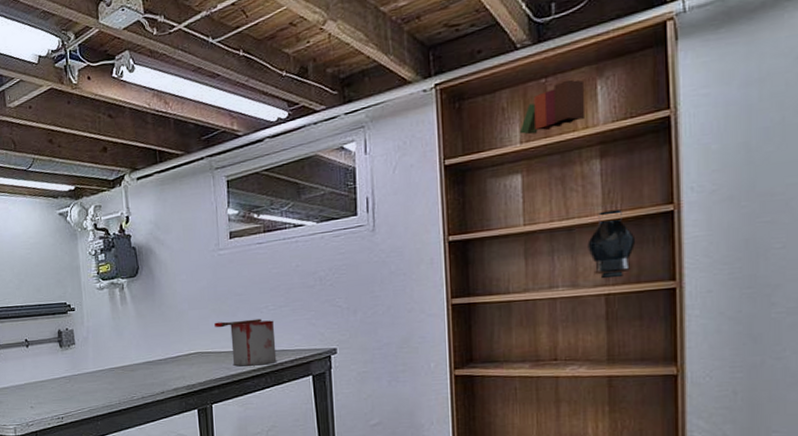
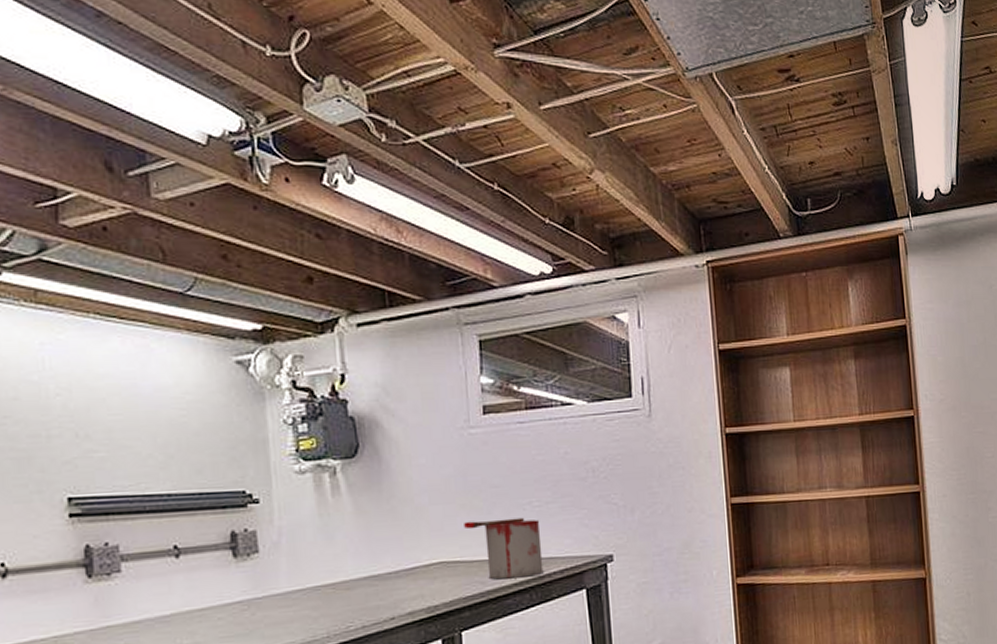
books: present [519,79,586,135] -> none [785,277,841,327]
vase: present [587,209,636,279] -> none [848,412,887,481]

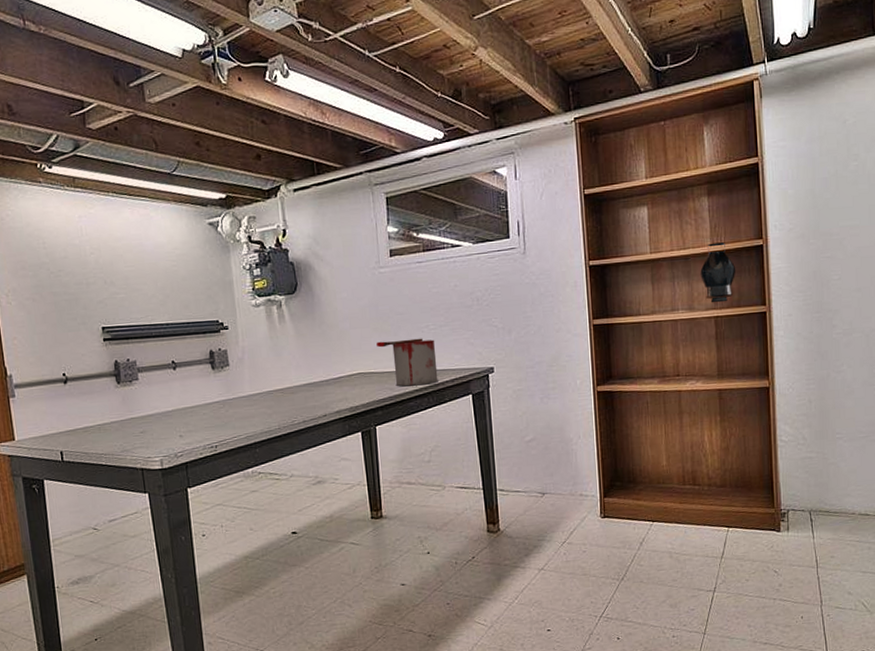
vase: none [848,412,887,481] -> present [700,242,736,303]

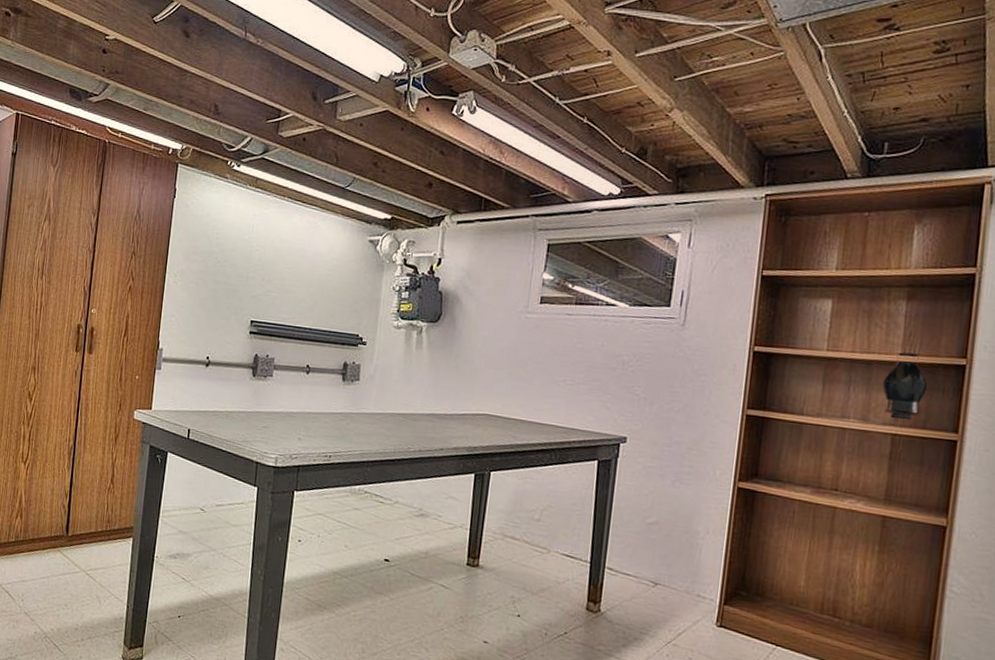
paint can: present [376,338,438,387] -> none [508,386,570,441]

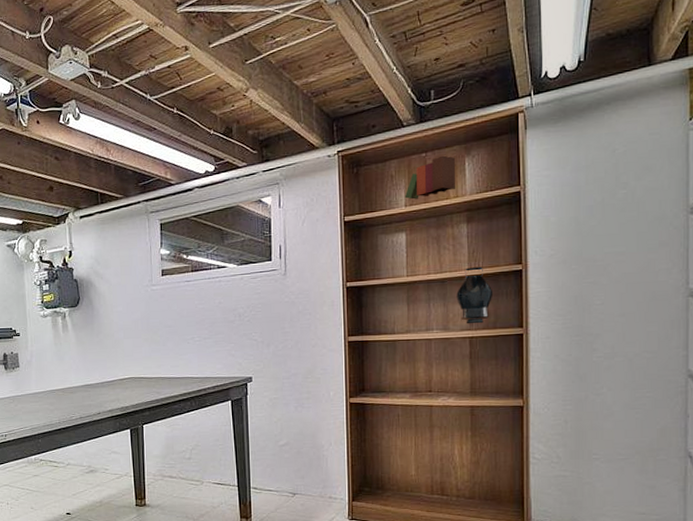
books: none [836,218,904,264] -> present [404,155,456,200]

